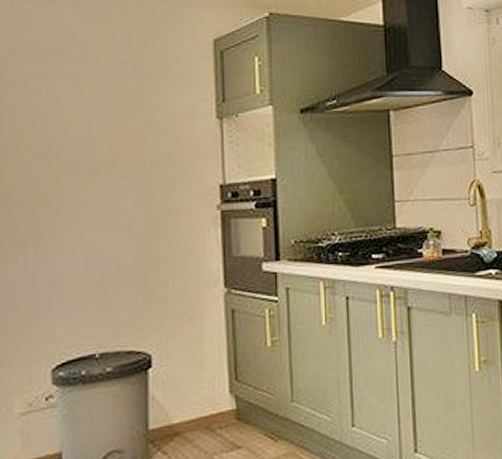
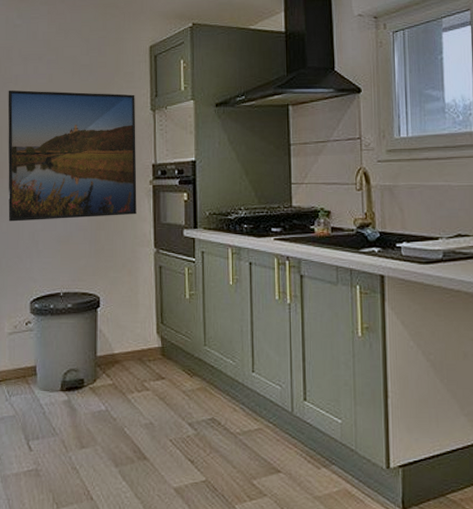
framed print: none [14,94,200,267] -> present [8,90,137,222]

